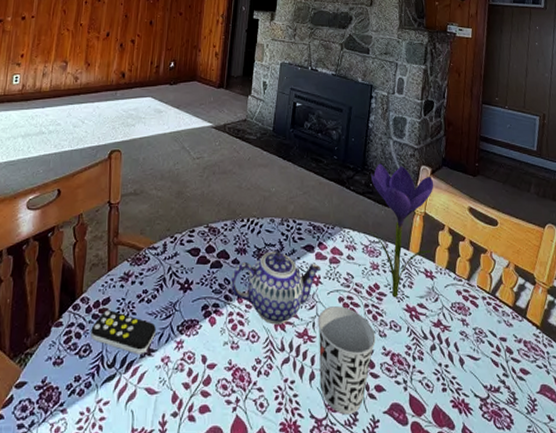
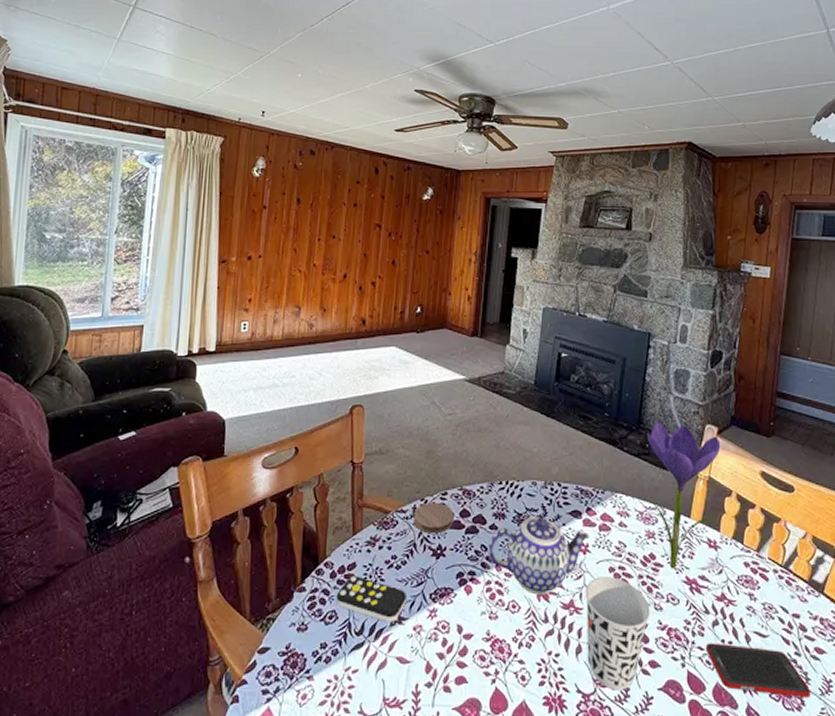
coaster: none [163,239,201,269] -> present [413,502,454,534]
cell phone: none [425,366,519,417] -> present [706,643,812,697]

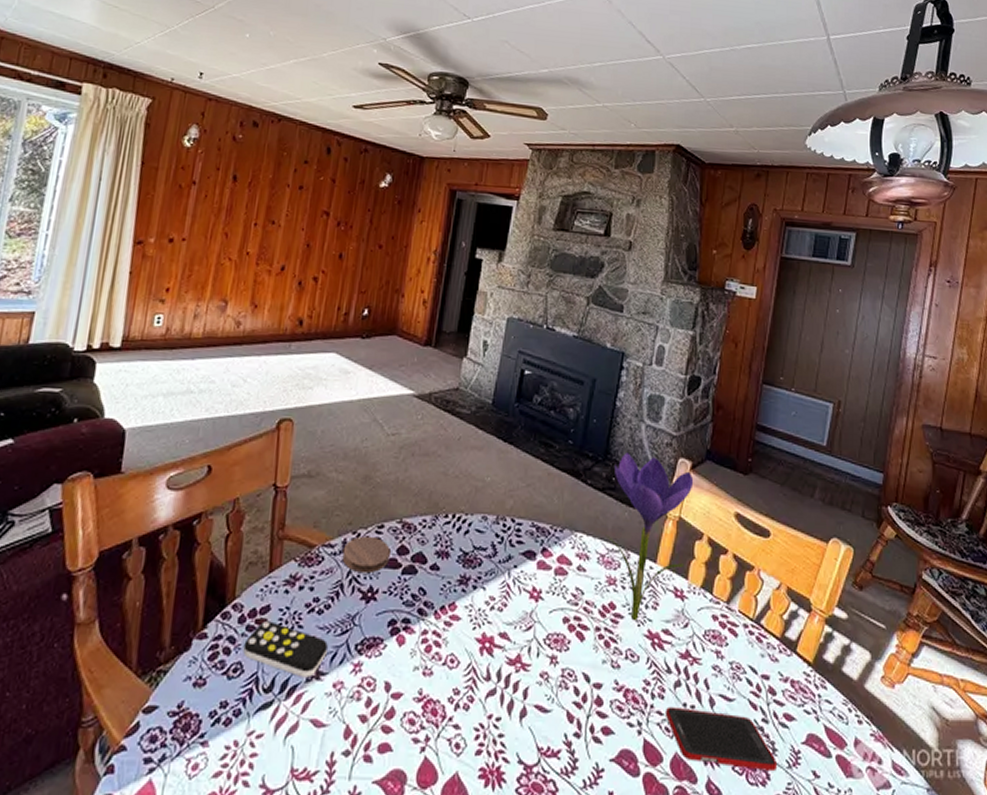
teapot: present [488,516,590,595] -> none [426,556,544,648]
cup: present [585,577,650,690] -> none [532,628,607,761]

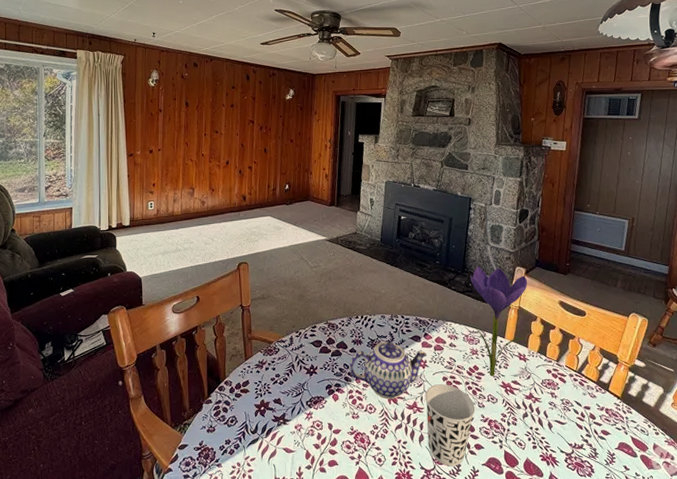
remote control: present [243,621,328,678] -> none [235,390,289,424]
coaster: present [342,536,390,574] -> none [291,333,322,358]
teapot: none [426,556,544,648] -> present [349,341,428,399]
cup: none [532,628,607,761] -> present [425,384,475,467]
cell phone: present [666,706,778,770] -> none [518,429,599,467]

